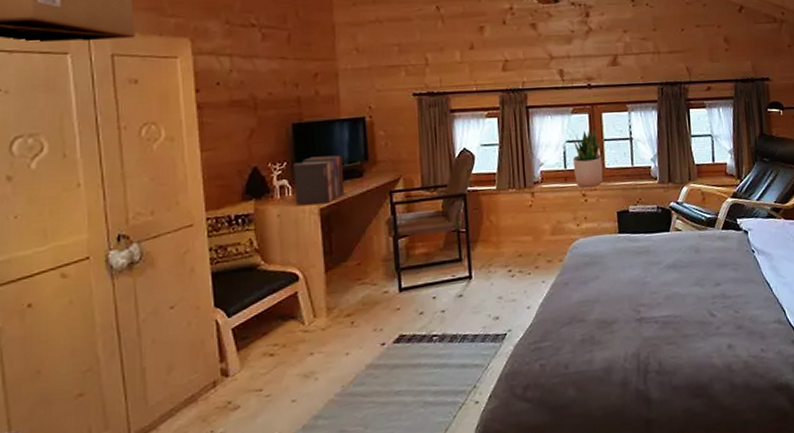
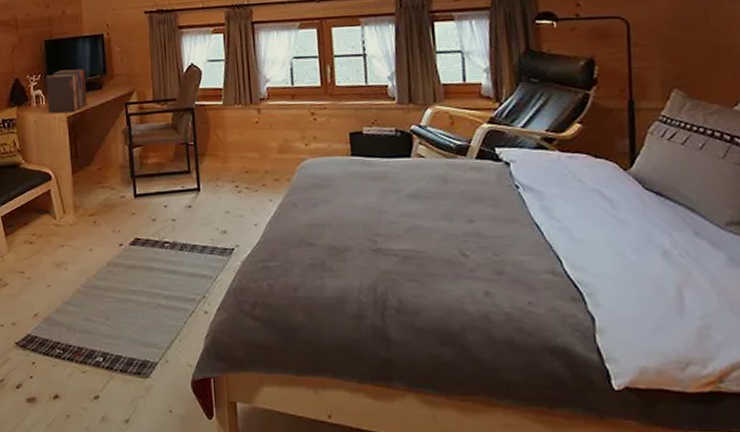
planter: present [572,127,604,189] -> none [299,42,334,107]

